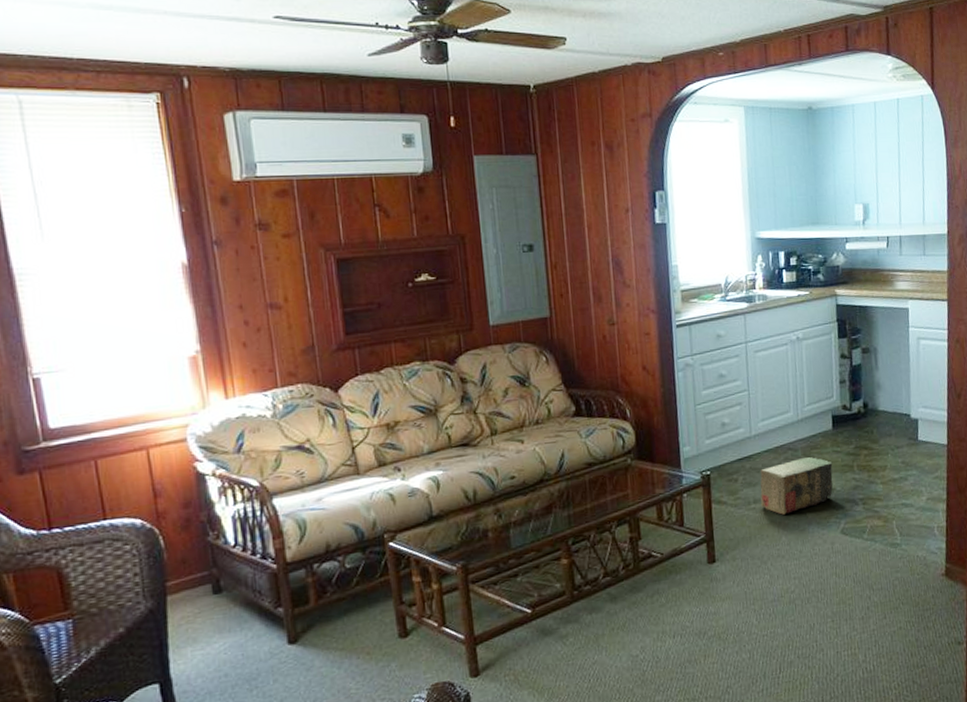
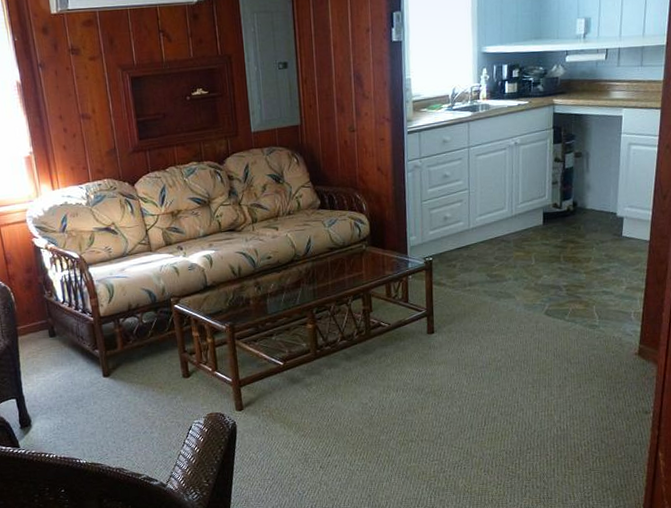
cardboard box: present [760,457,833,515] -> none [475,248,541,297]

